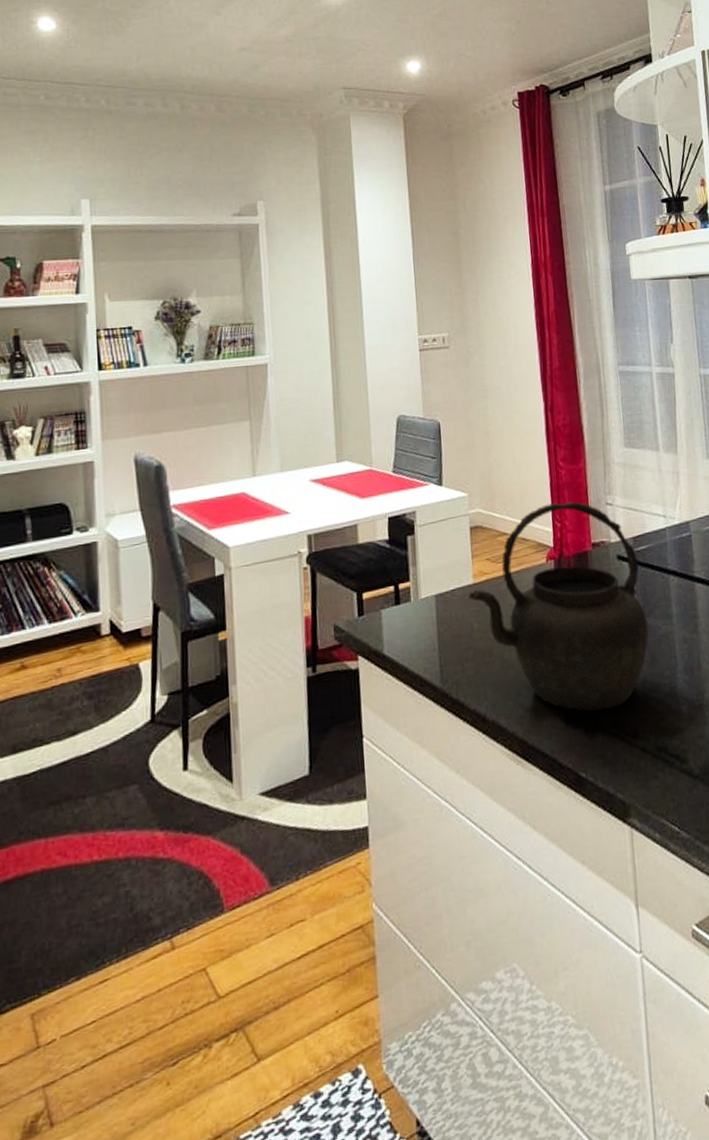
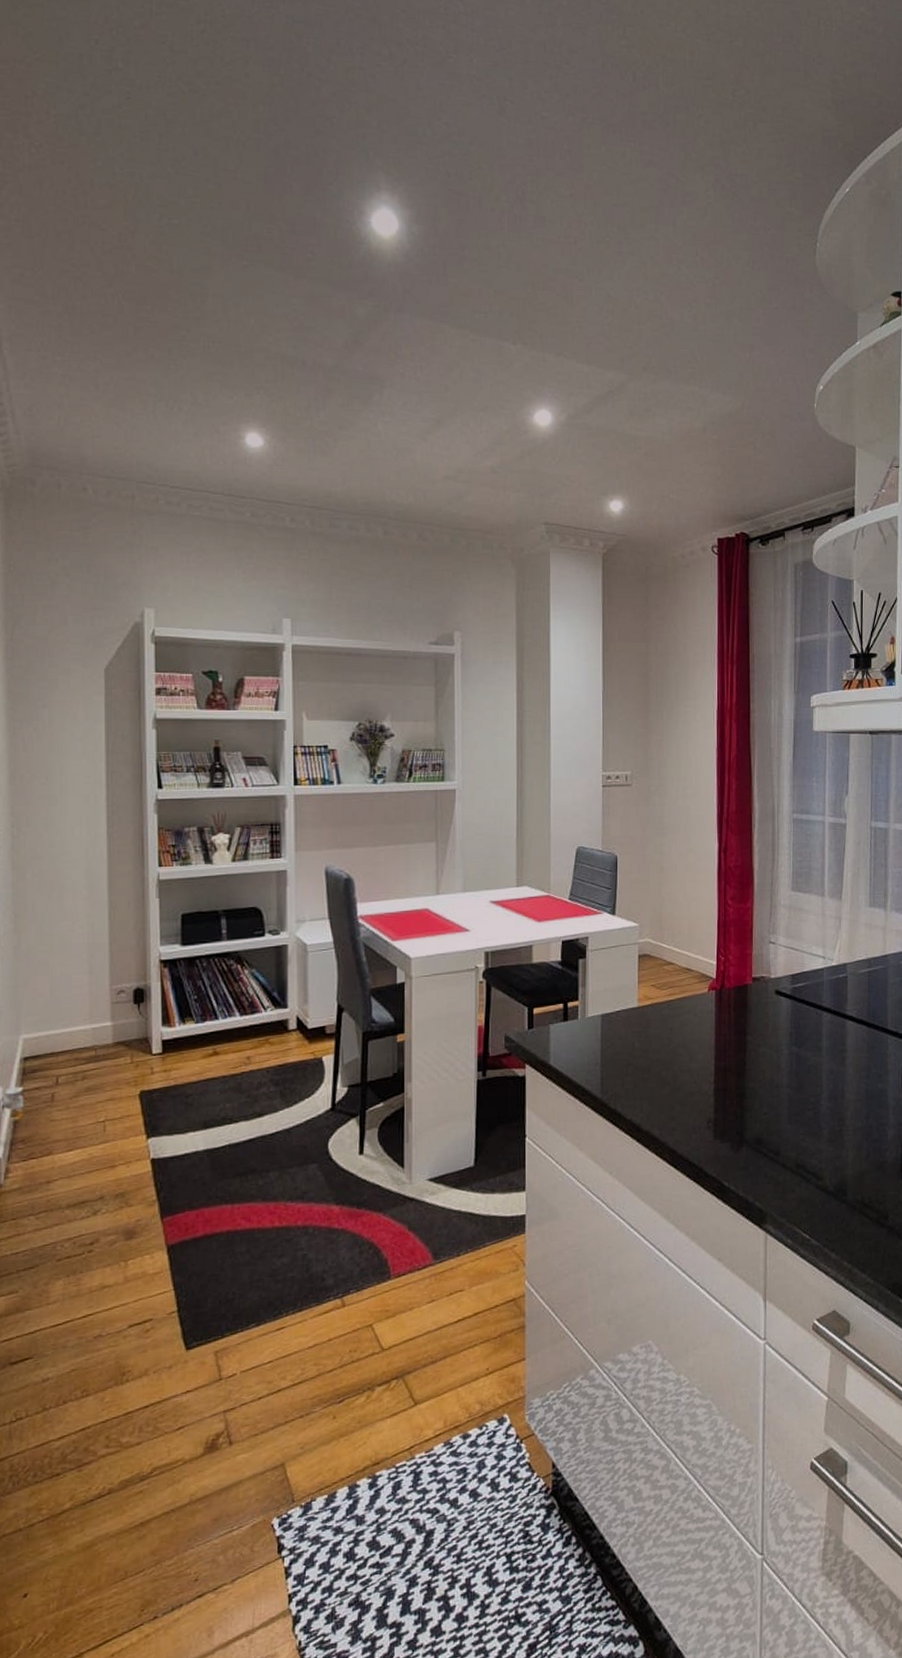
kettle: present [467,501,649,712] -> none [631,938,799,1130]

